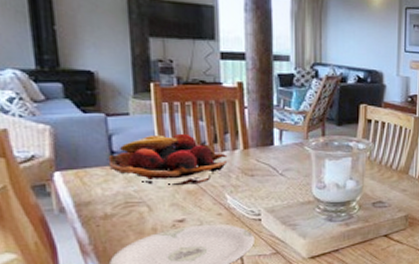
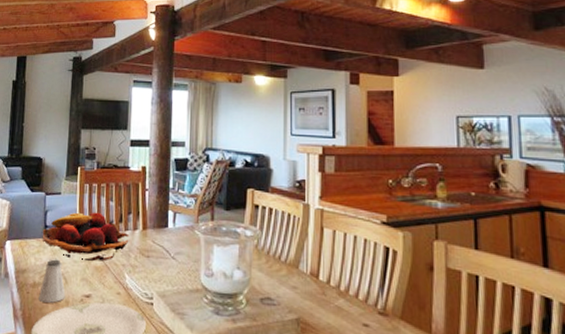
saltshaker: none [114,187,151,233] -> present [39,259,66,303]

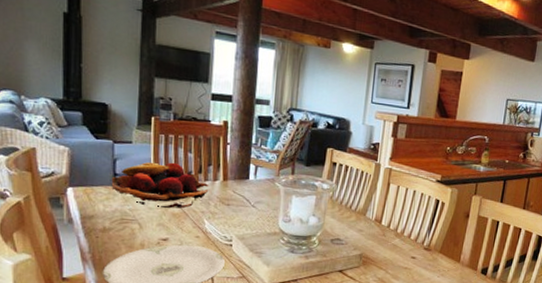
saltshaker: present [39,259,66,303] -> none [110,206,140,246]

